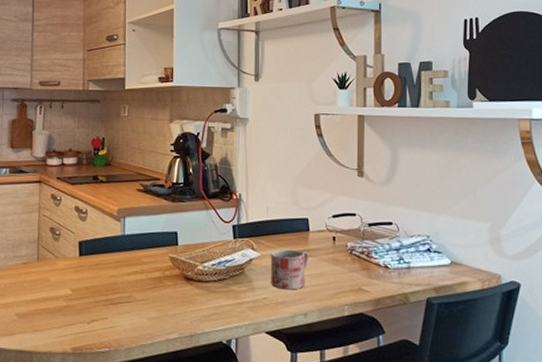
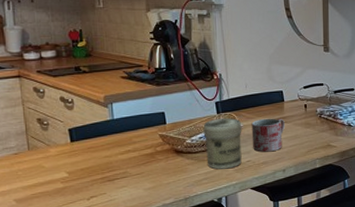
jar: none [217,244,260,305] -> present [203,118,242,170]

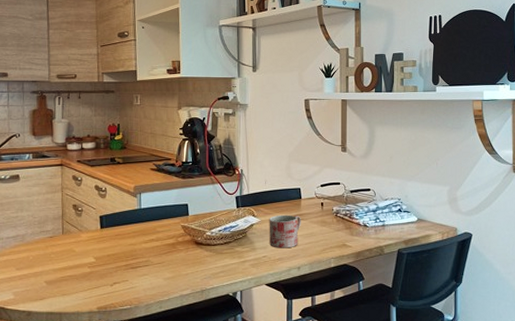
jar: present [203,118,242,170] -> none [223,213,260,263]

